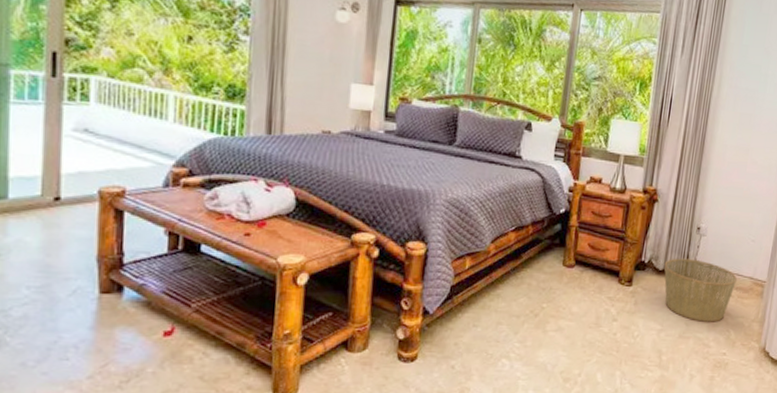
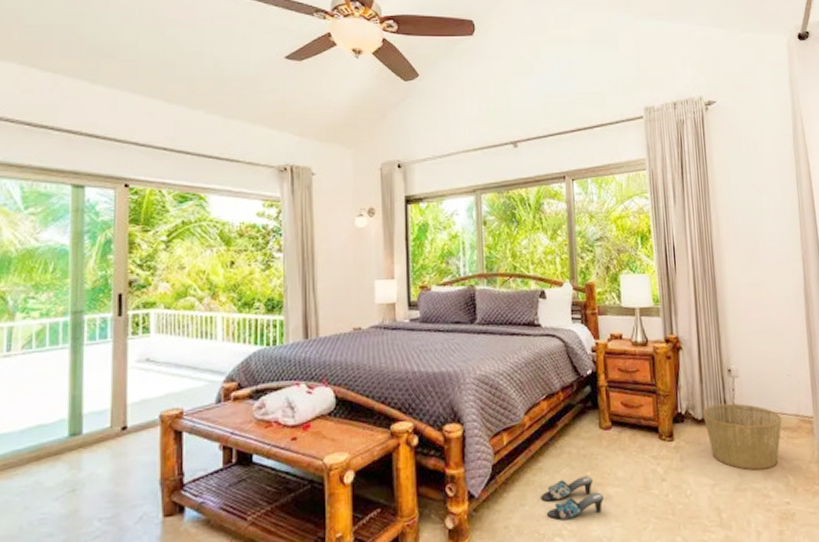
slippers: none [494,307,556,345] -> present [541,476,605,521]

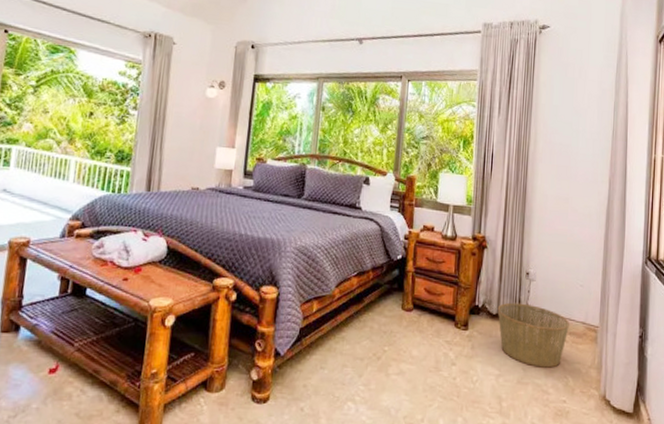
slippers: present [541,476,605,521] -> none [340,350,398,388]

